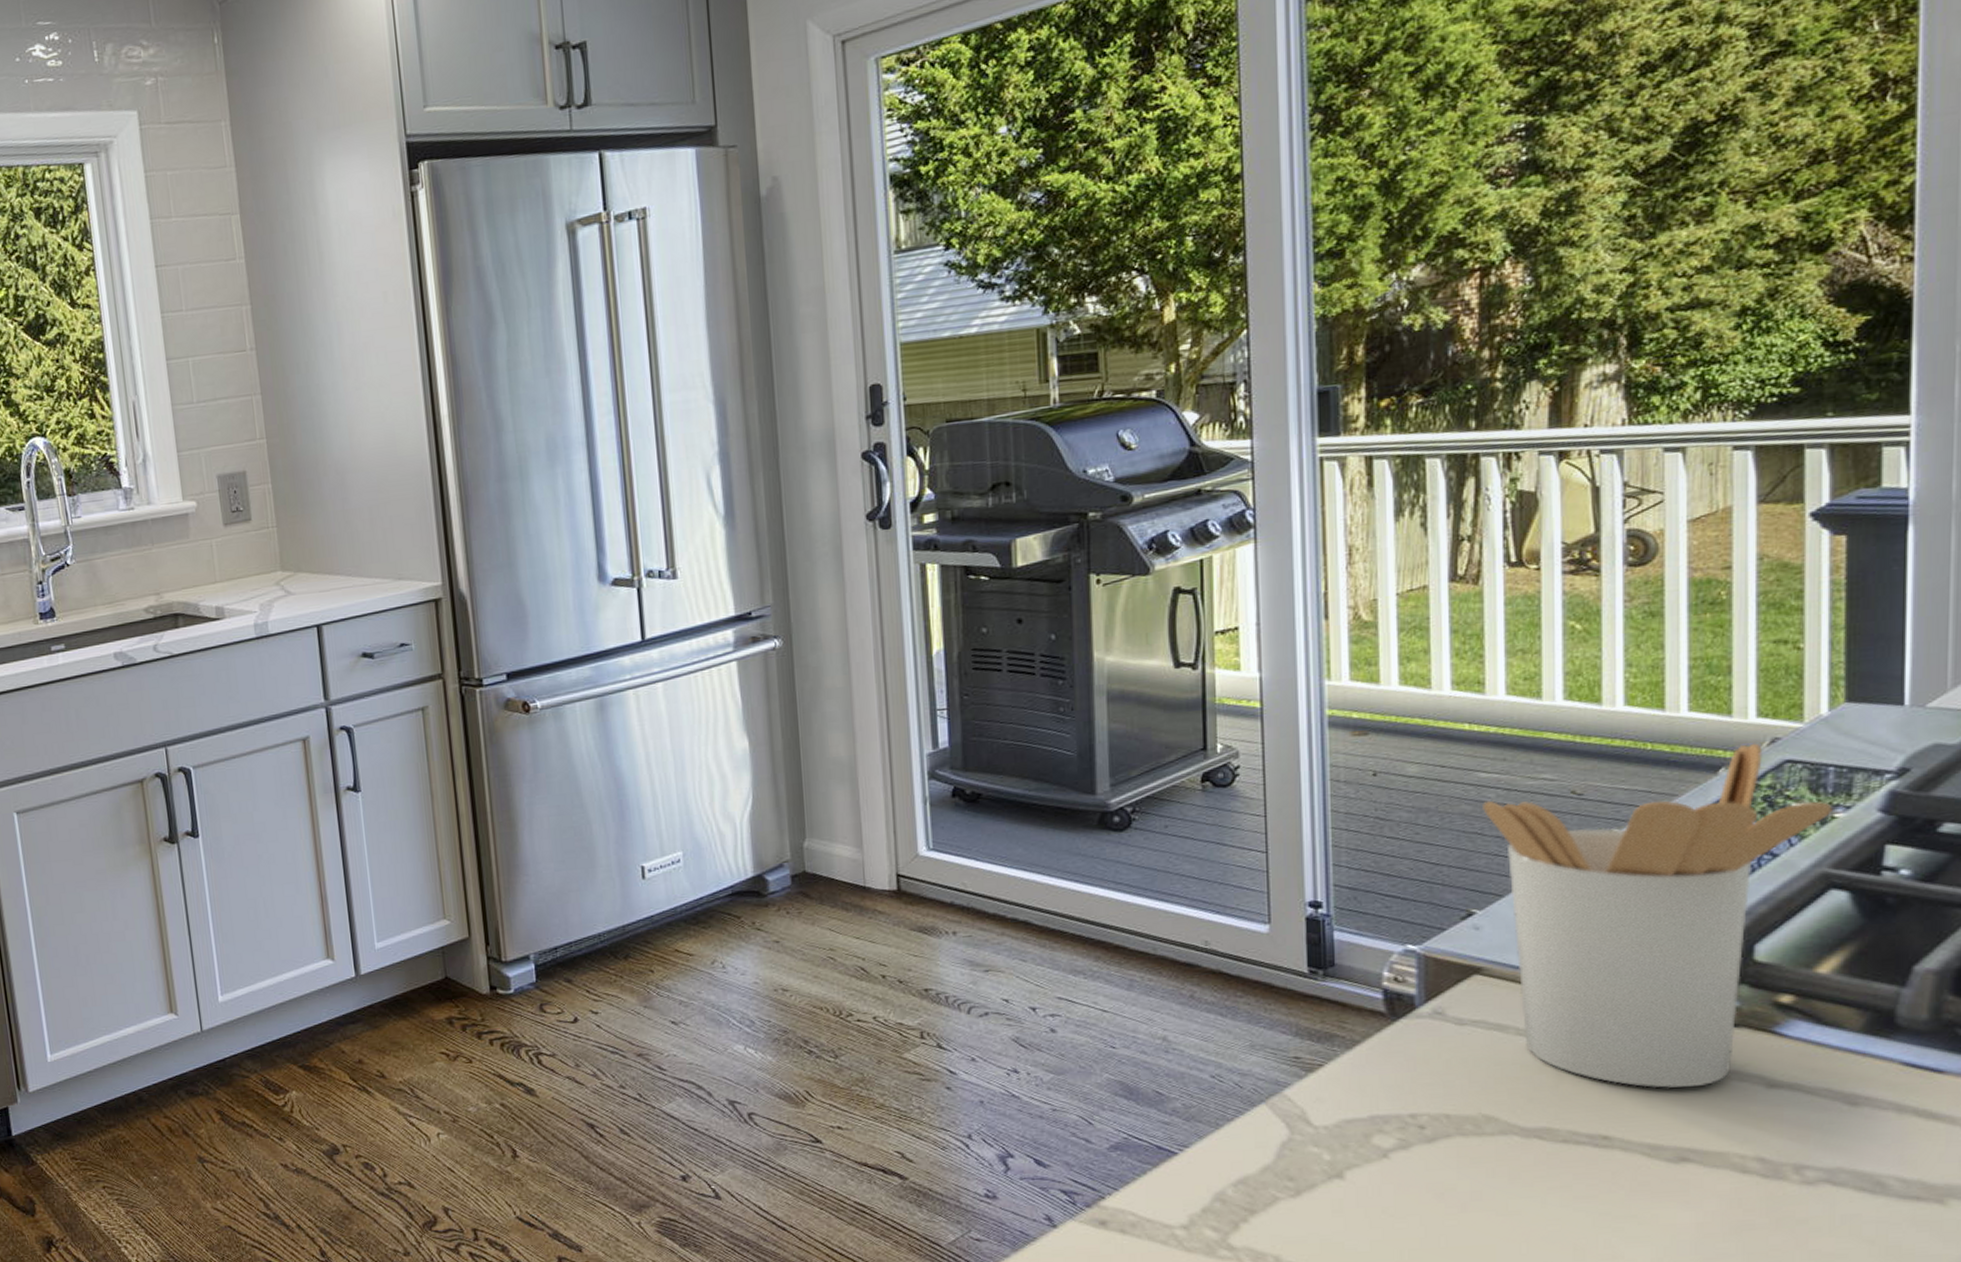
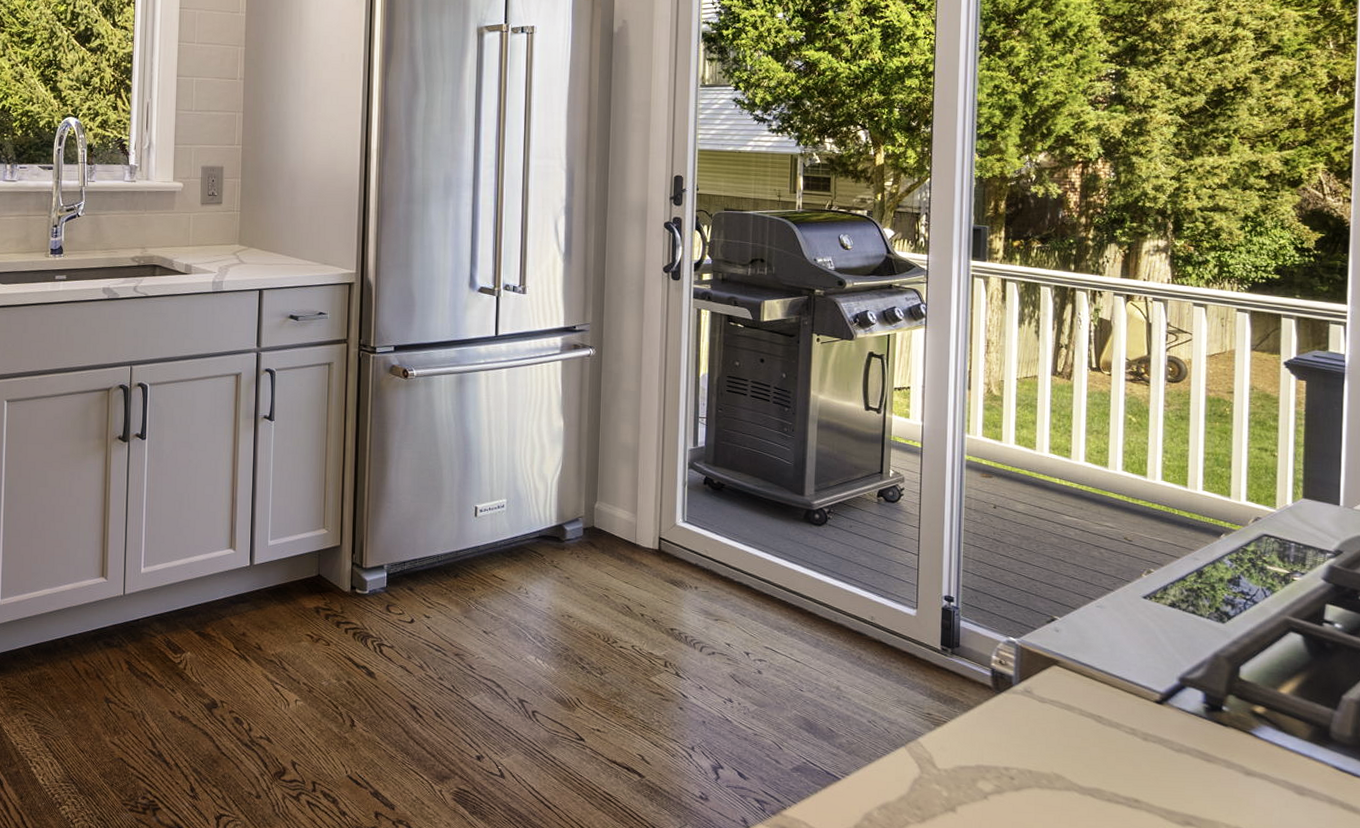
utensil holder: present [1483,743,1833,1088] -> none [1065,519,1293,769]

